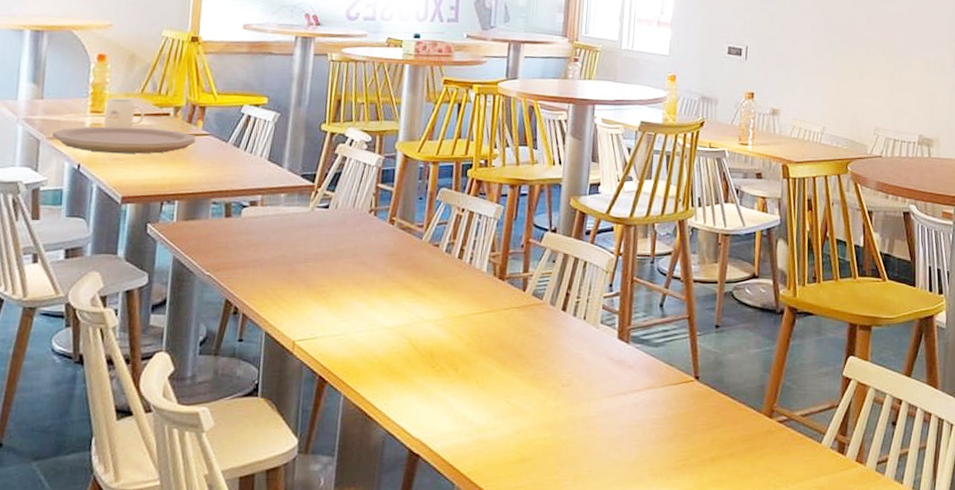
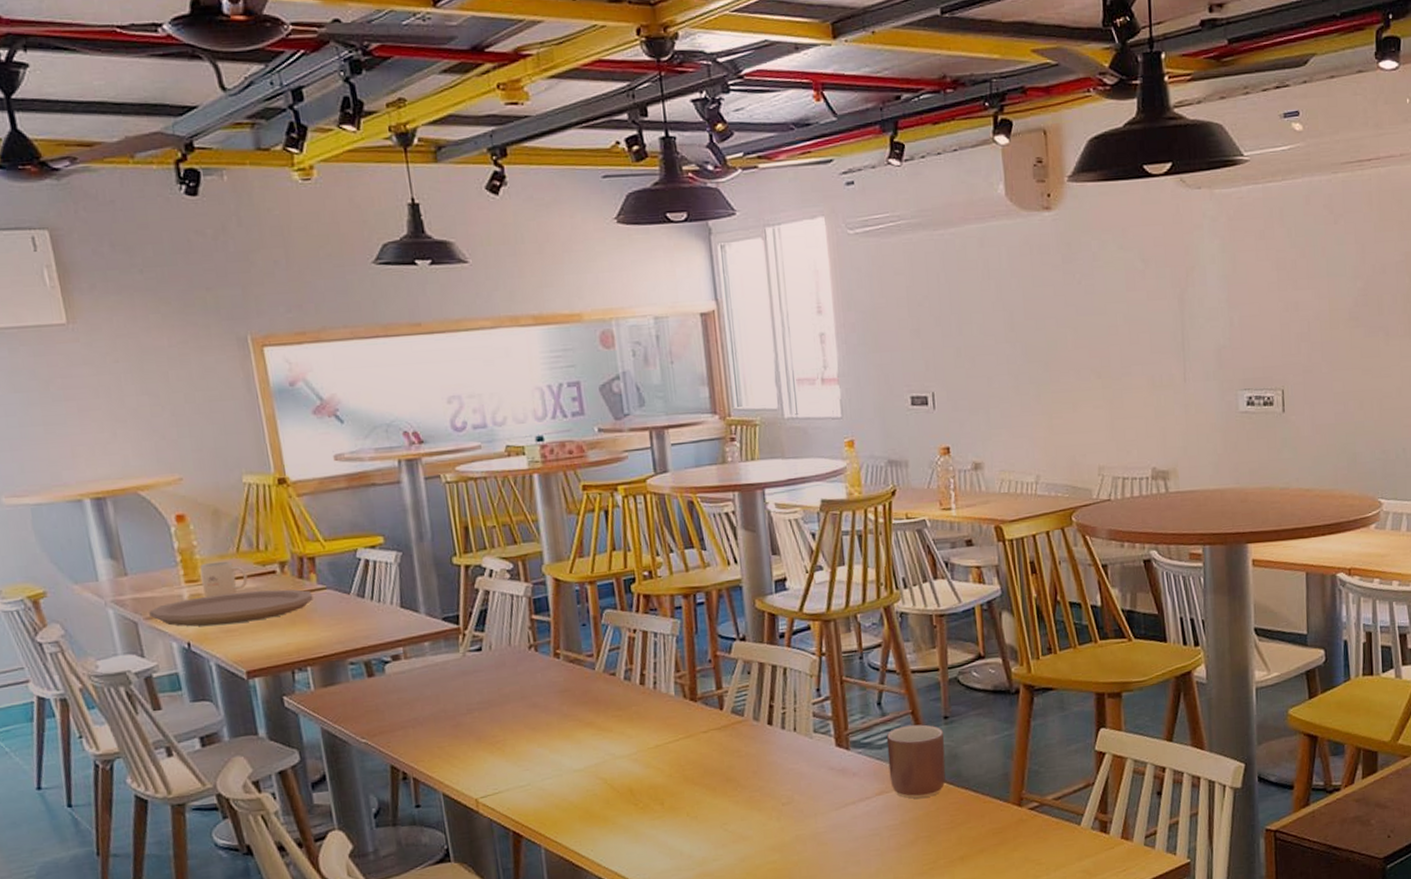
mug: none [660,329,714,398] -> present [886,724,946,799]

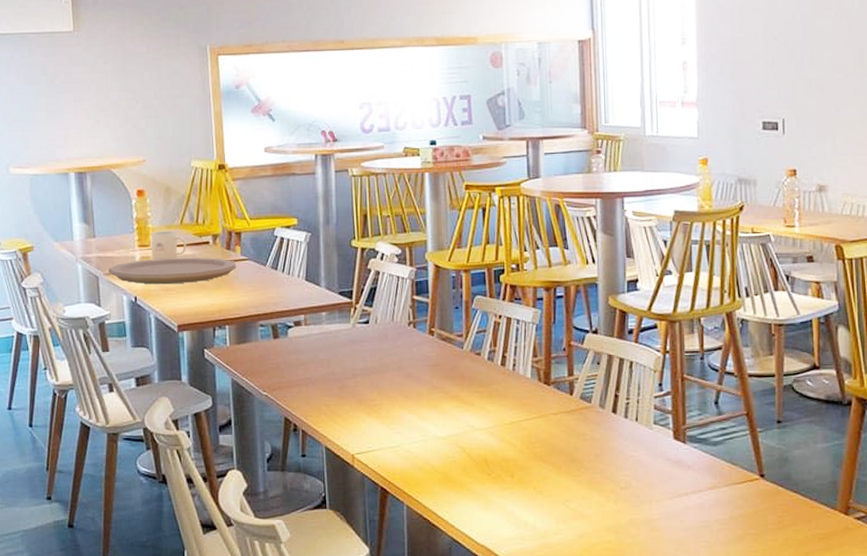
mug: present [886,724,946,799] -> none [721,426,777,497]

